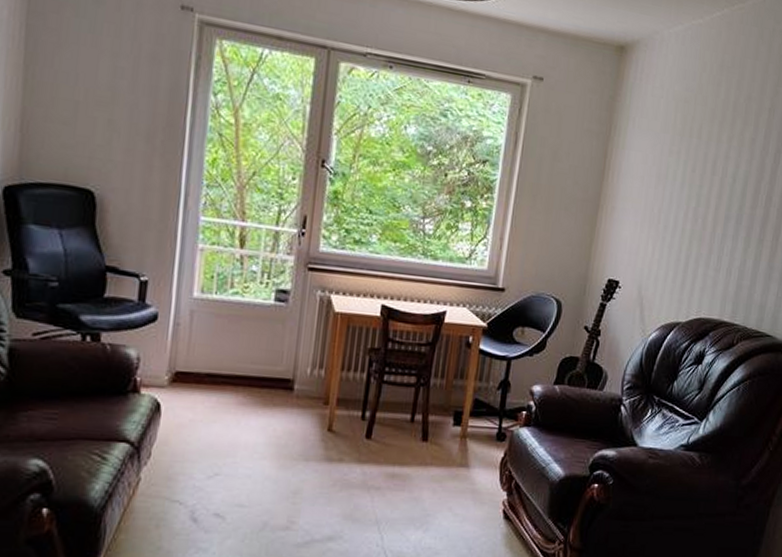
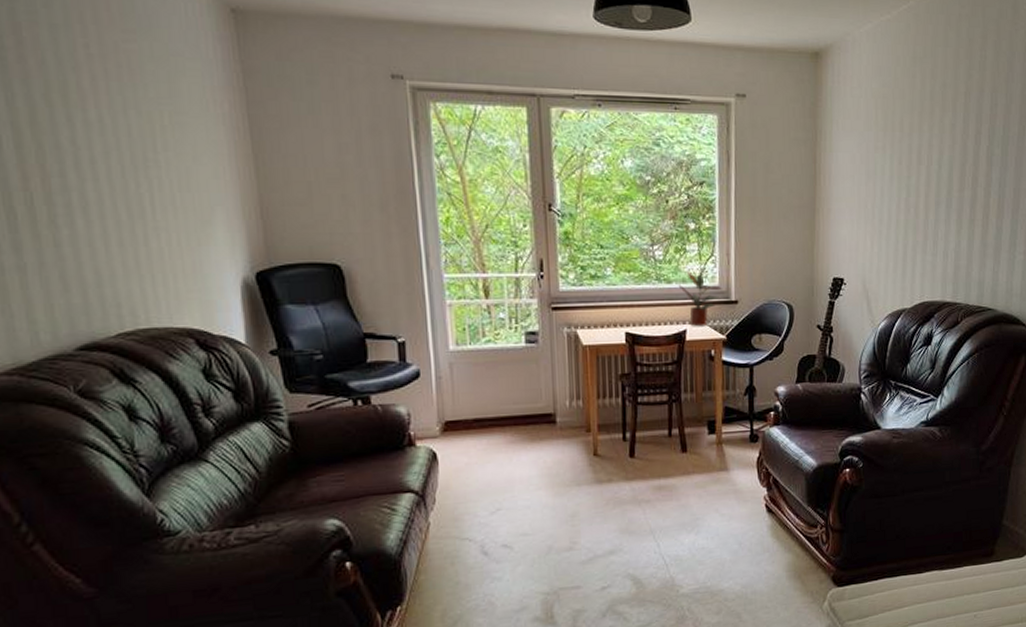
potted plant: none [444,250,490,311] -> present [678,271,722,327]

